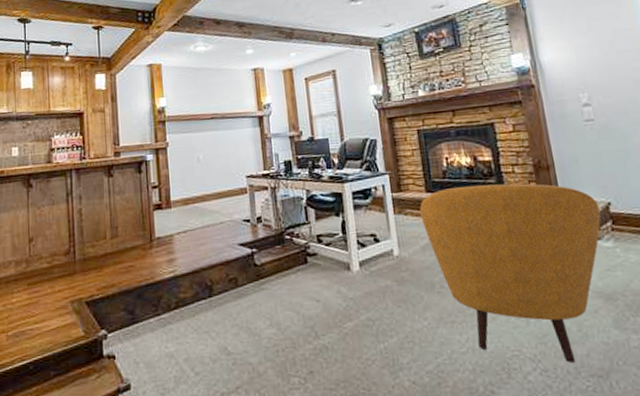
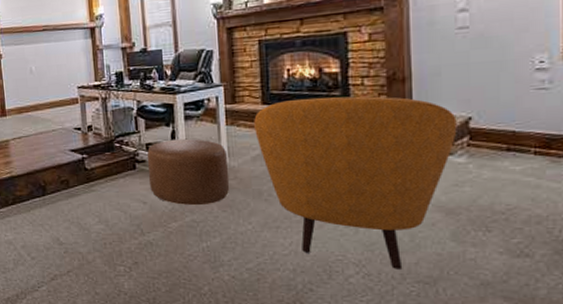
ottoman: none [318,228,402,302] -> present [147,138,230,206]

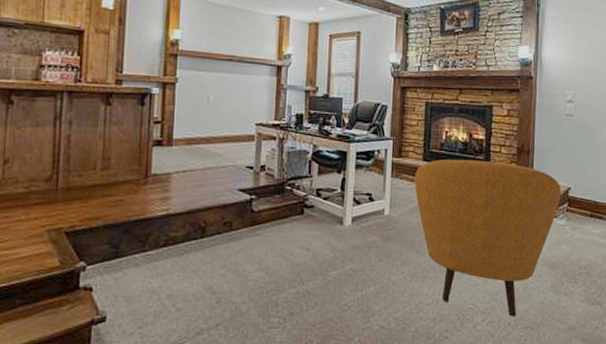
ottoman: present [147,138,230,206] -> none [314,186,389,254]

